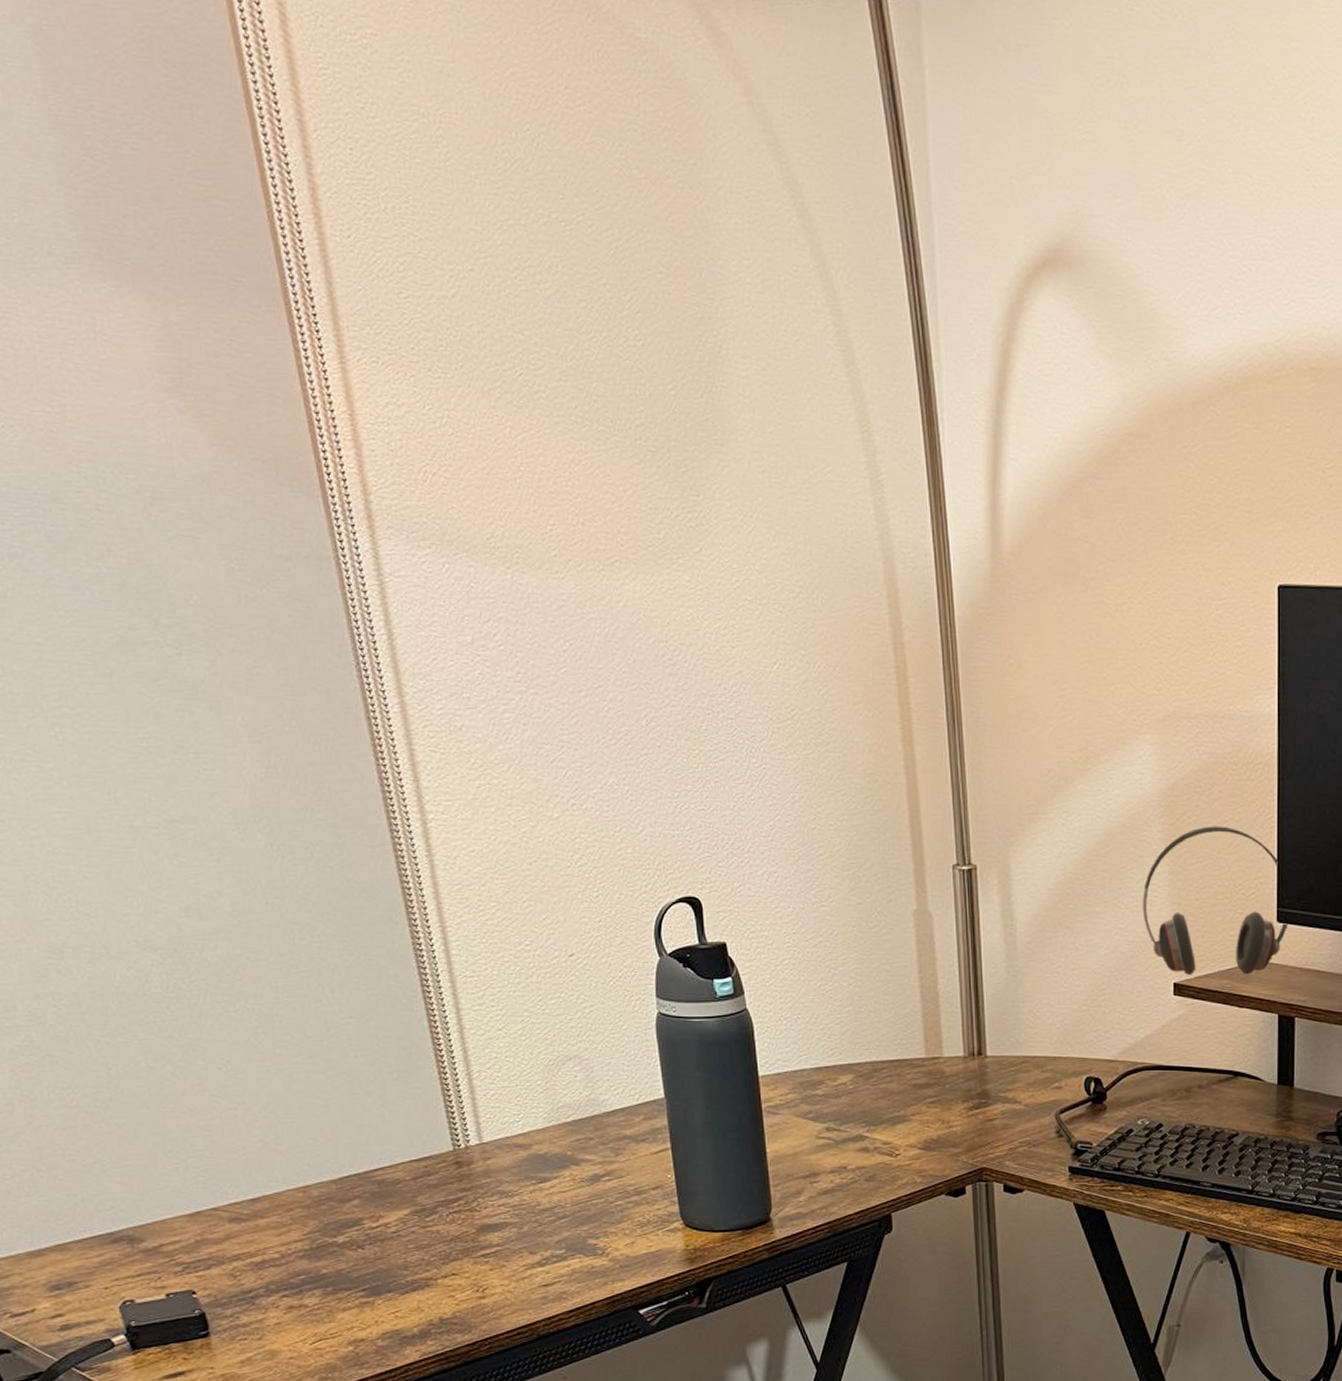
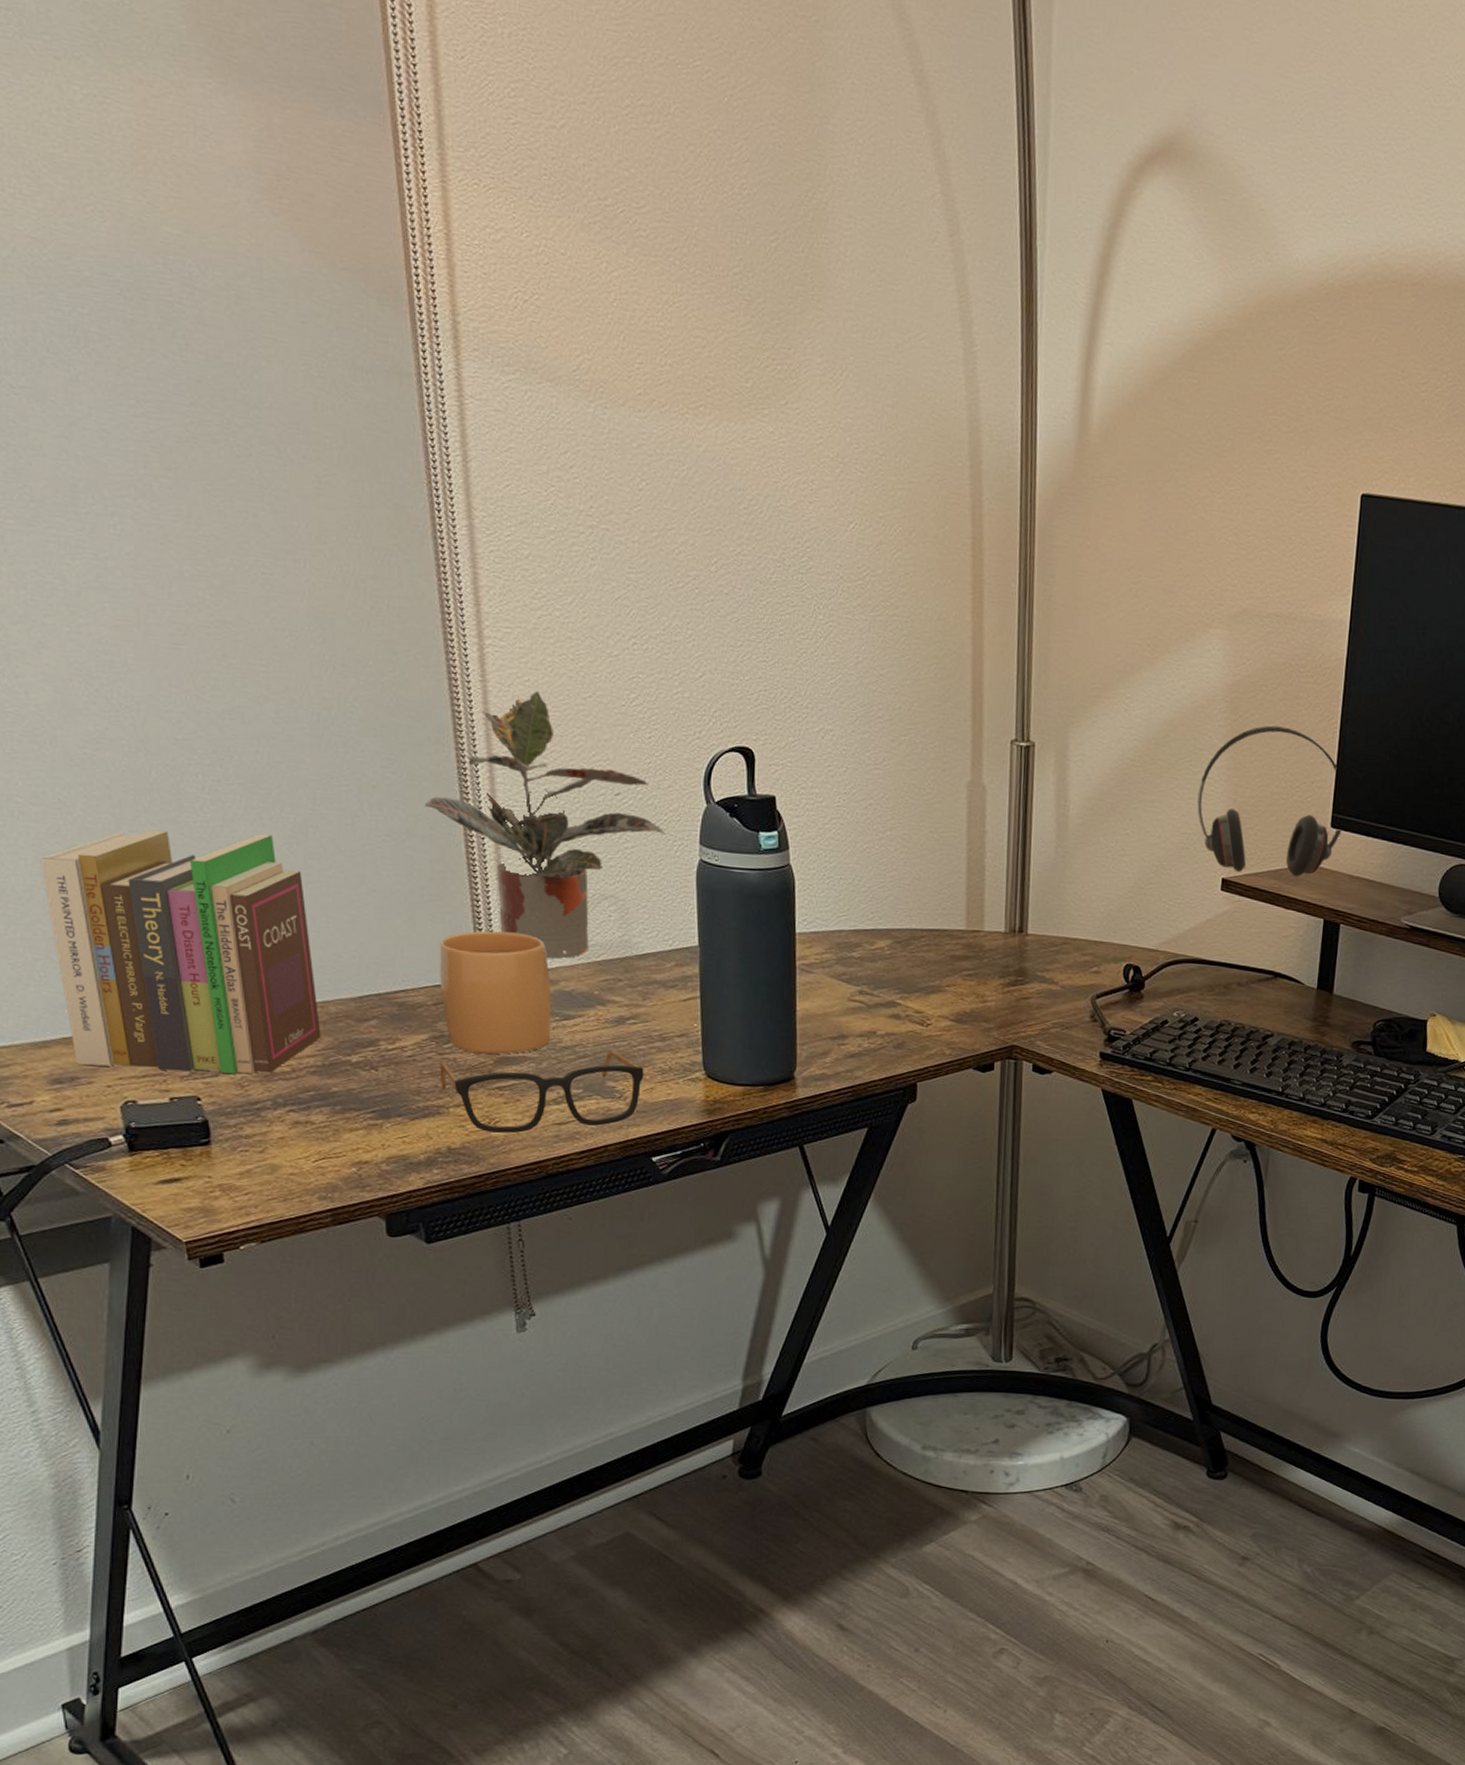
books: none [18,1027,306,1269] -> present [40,829,321,1074]
potted plant: none [384,861,622,1124] -> present [424,691,665,960]
mug: none [412,1101,530,1223] -> present [439,931,552,1054]
eyeglasses: none [424,1208,624,1300] -> present [440,1050,644,1134]

